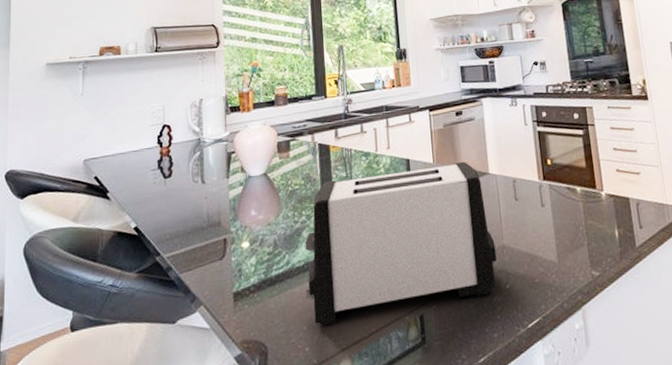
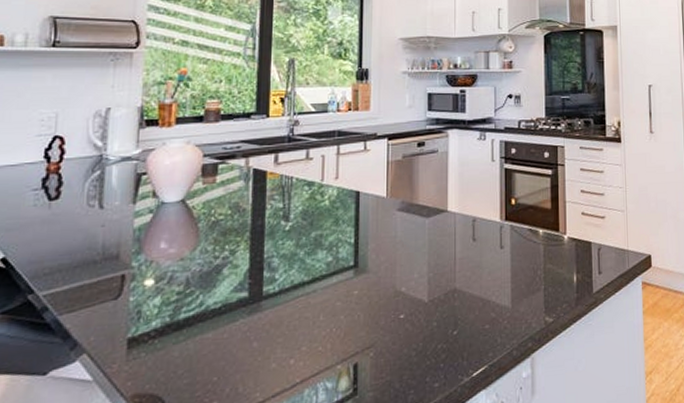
toaster: present [305,161,497,326] -> none [219,196,446,376]

